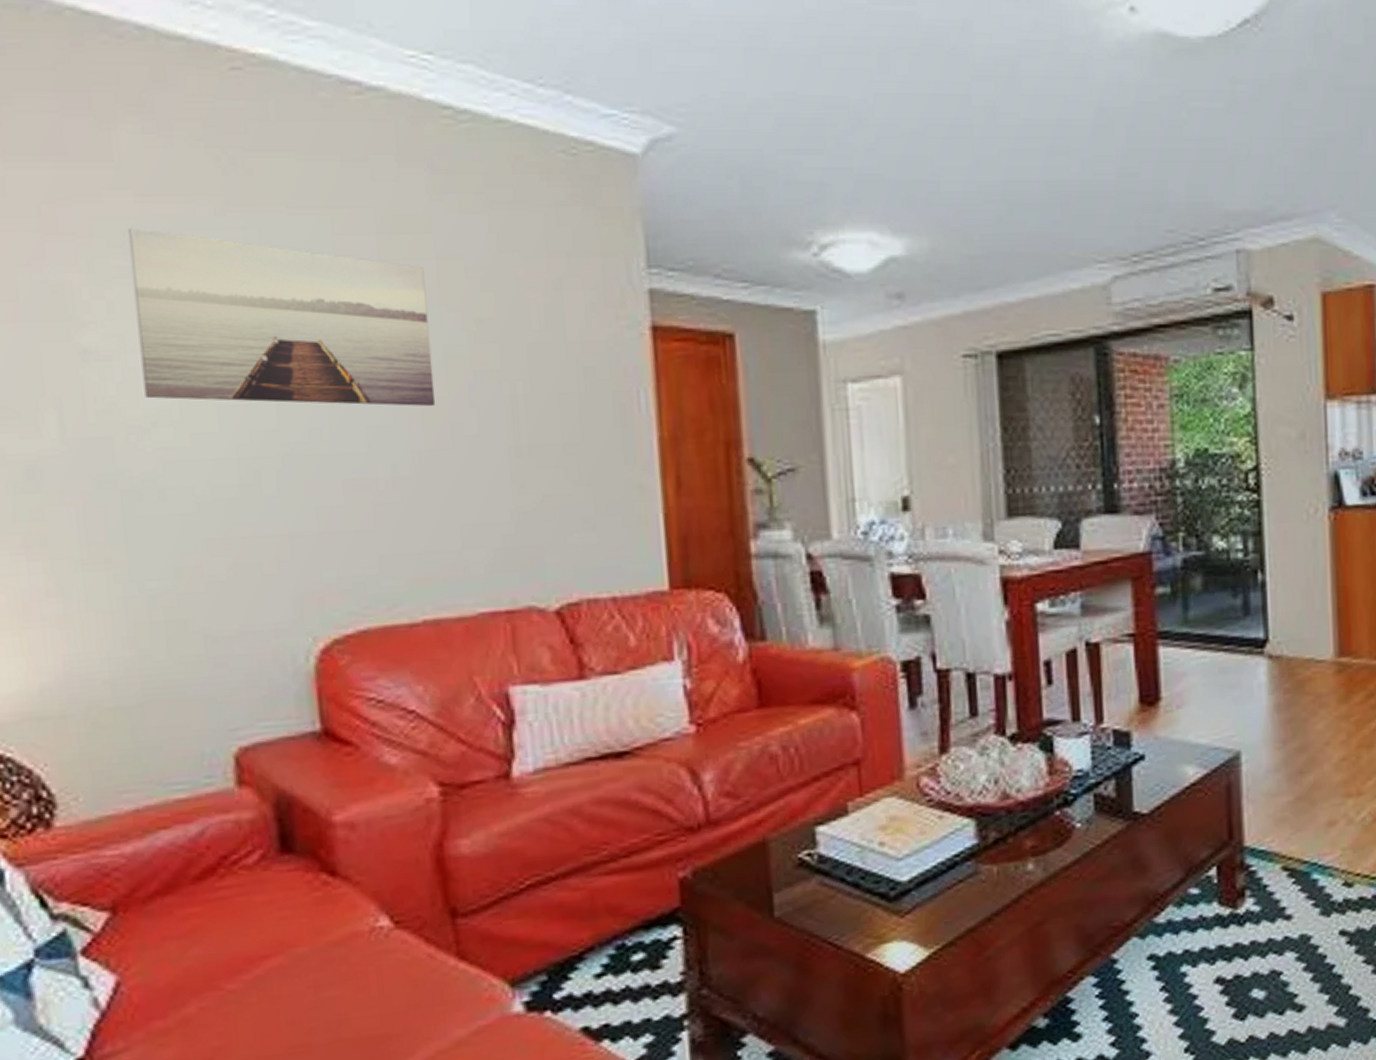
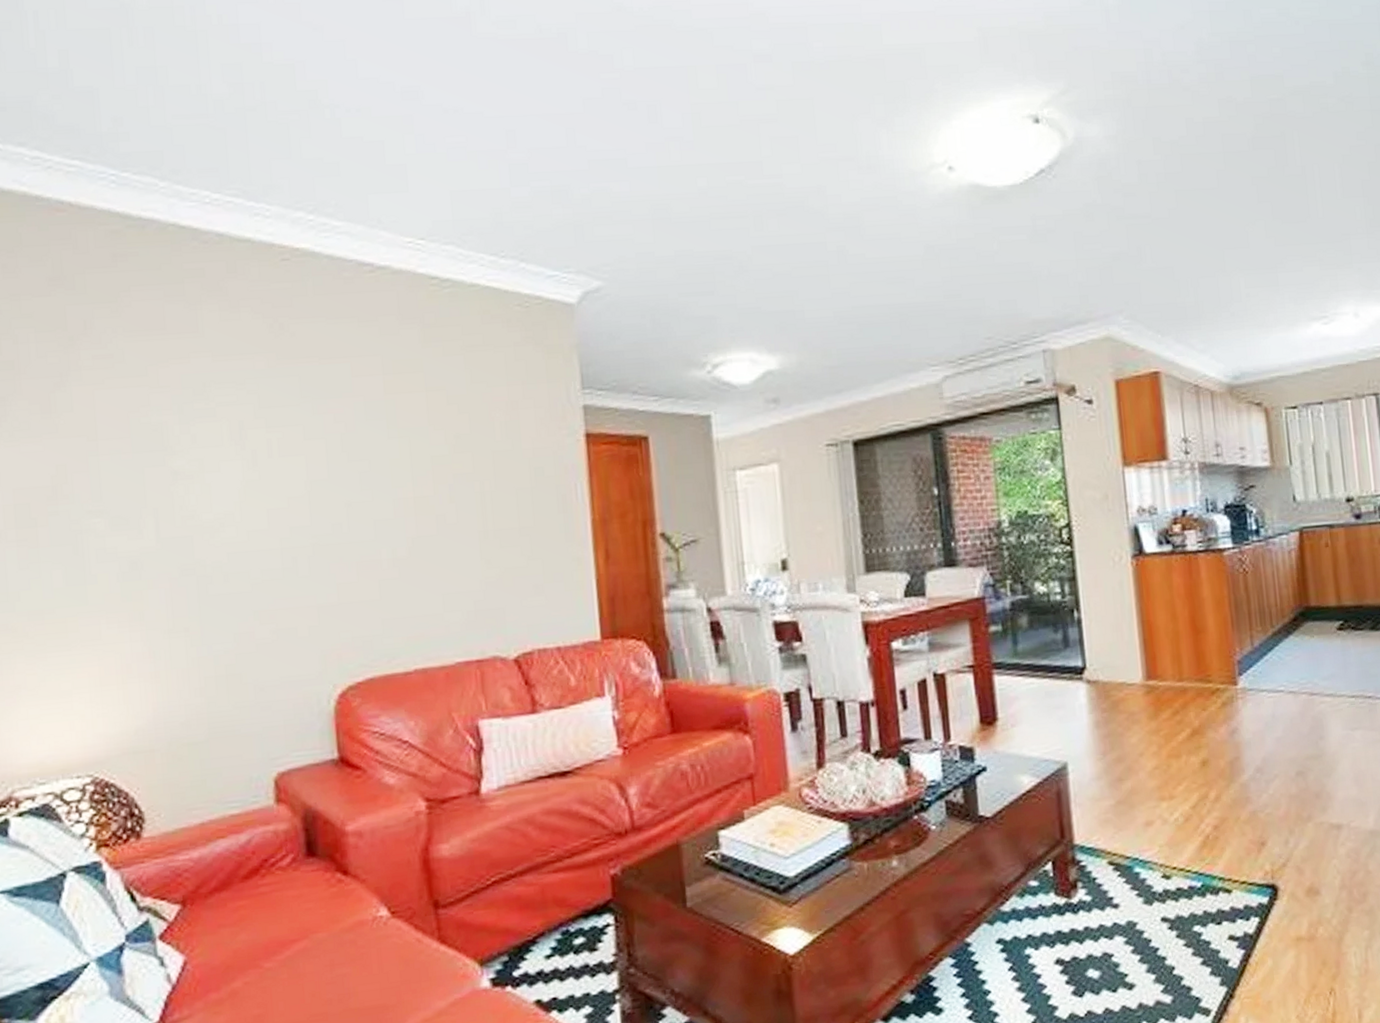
wall art: present [127,228,436,407] -> none [207,380,425,506]

